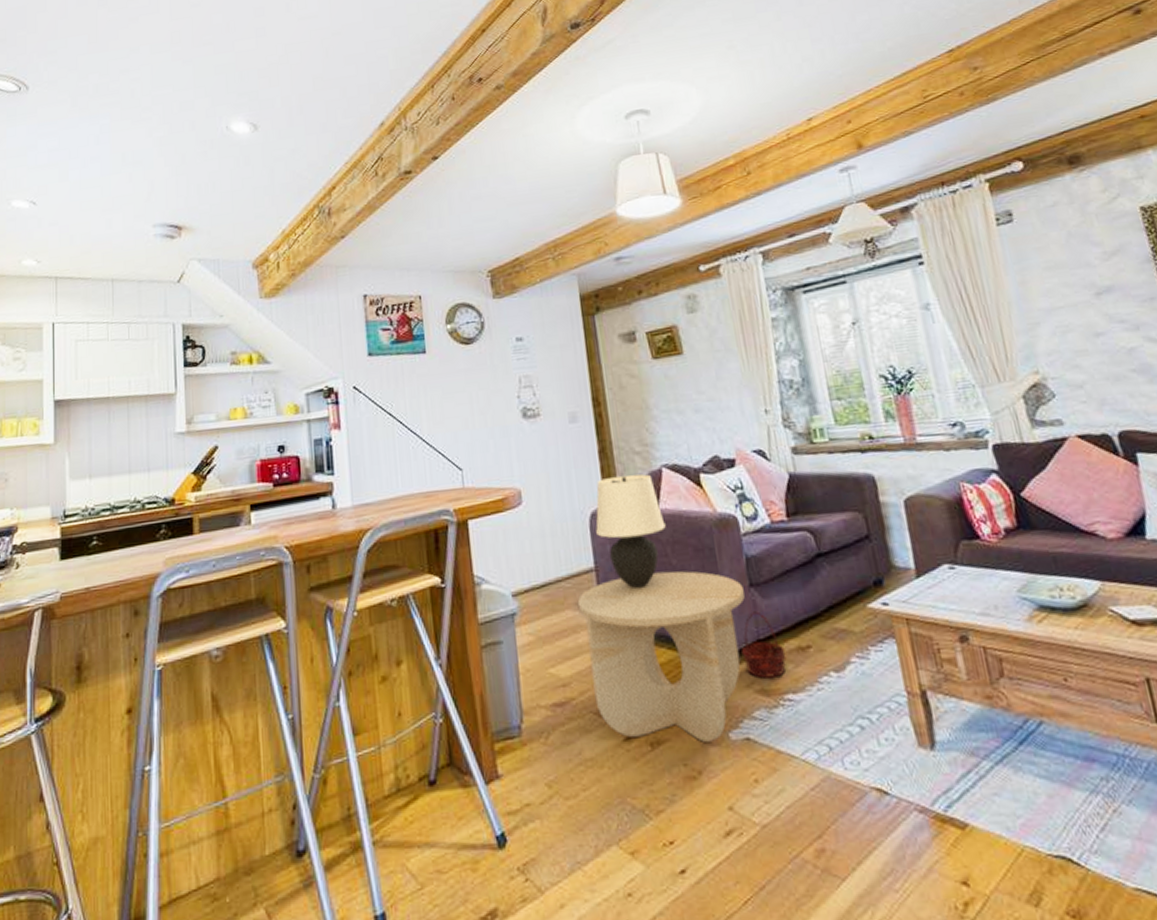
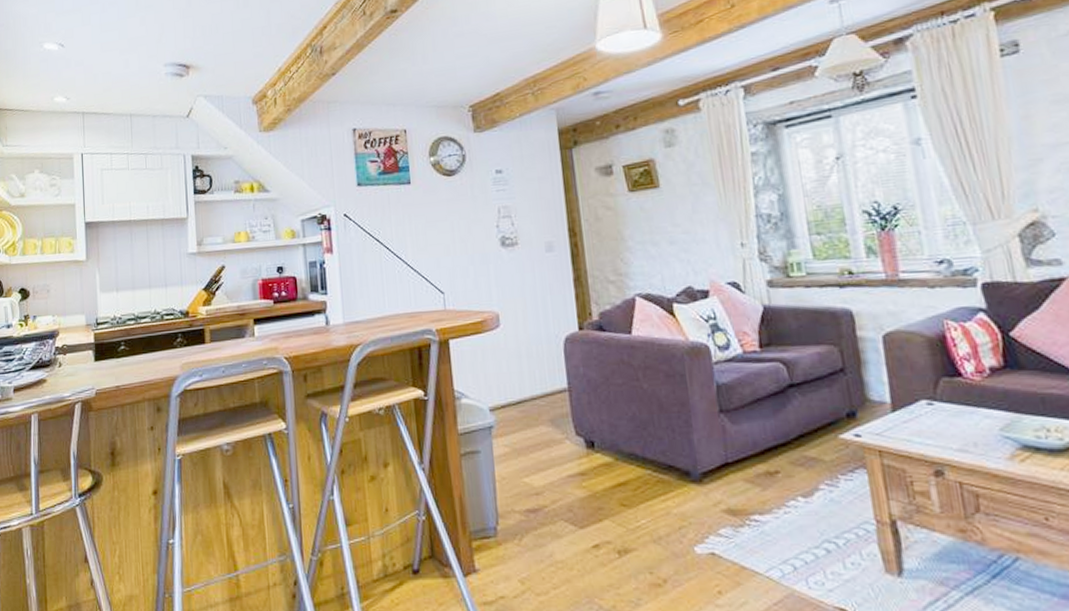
side table: present [577,571,745,742] -> none [550,394,714,554]
table lamp: present [595,474,666,588] -> none [569,302,638,409]
basket: present [741,611,787,679] -> none [709,436,754,499]

